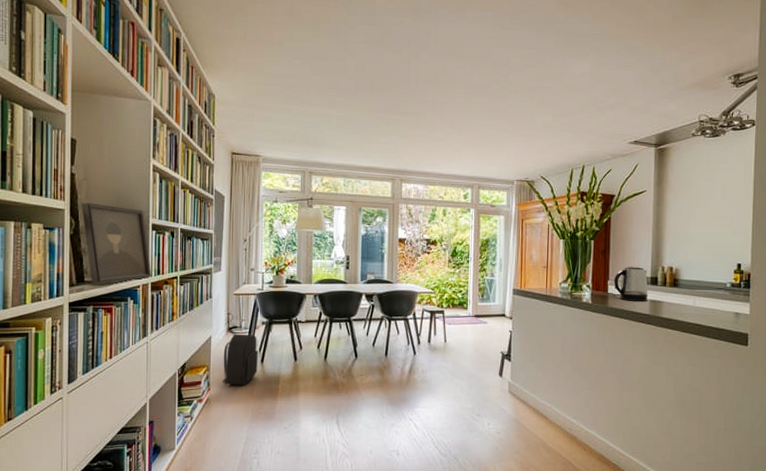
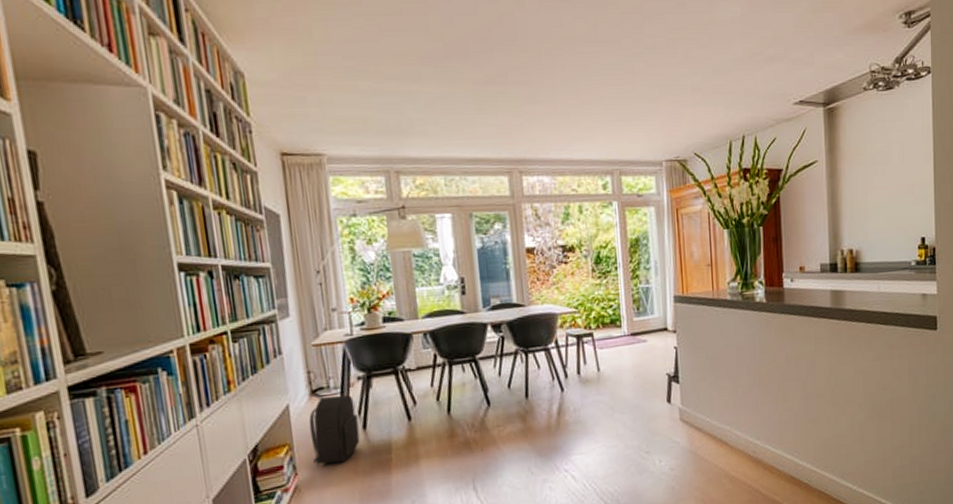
picture frame: present [81,202,152,284] -> none [61,241,189,356]
kettle: present [613,266,648,303] -> none [789,252,828,296]

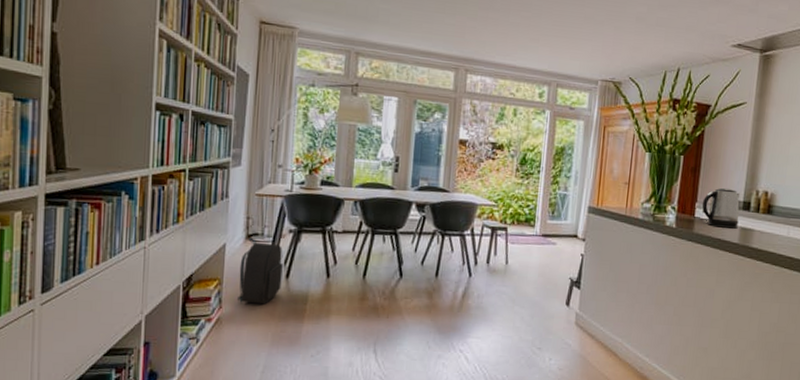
kettle: none [789,252,828,296] -> present [702,187,740,230]

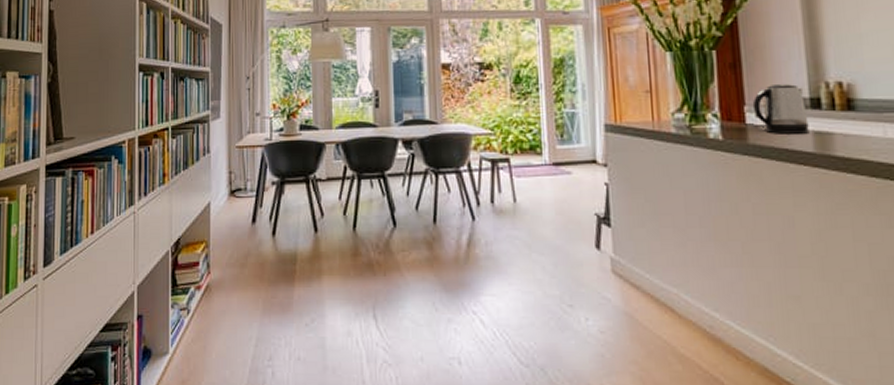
backpack: present [236,237,283,304] -> none [224,193,268,267]

